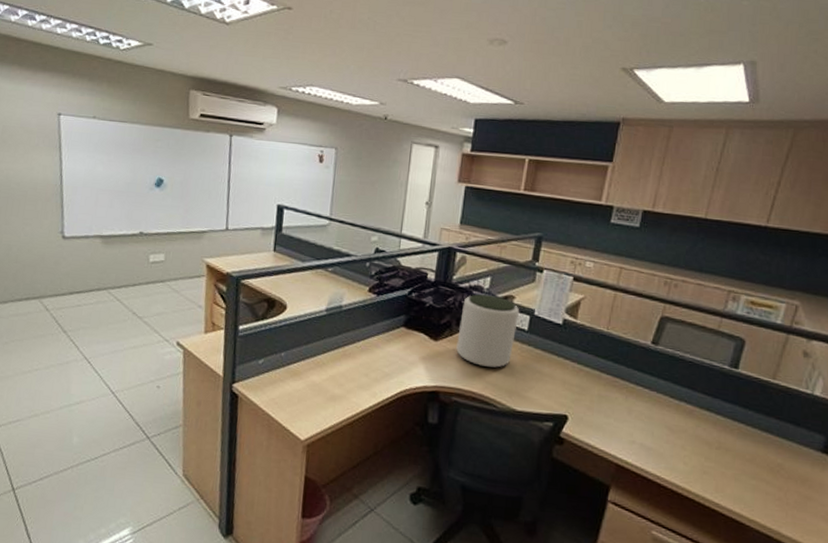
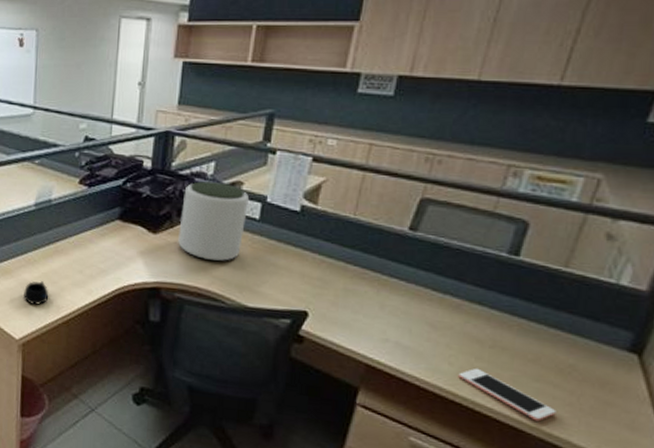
mug: none [311,383,336,407] -> present [24,281,49,305]
cell phone: none [691,467,769,515] -> present [458,368,556,422]

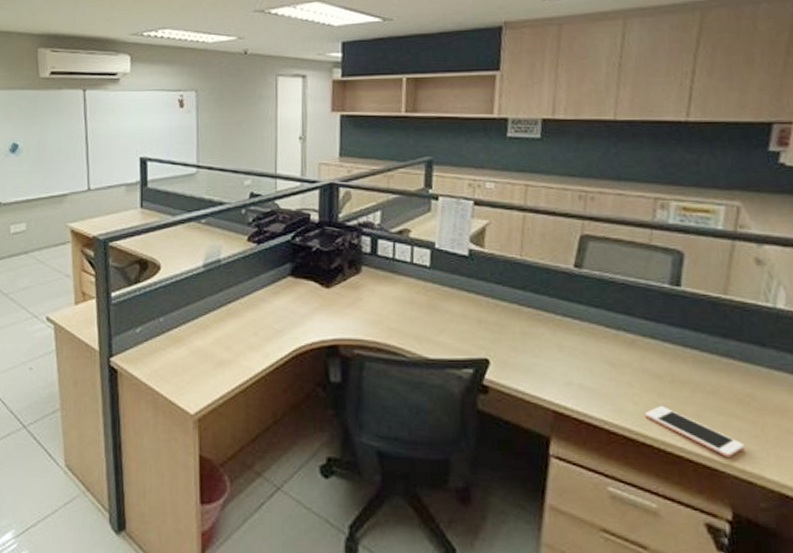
mug: present [24,281,49,305] -> none [197,347,224,374]
plant pot: present [177,181,249,262] -> none [351,231,418,313]

